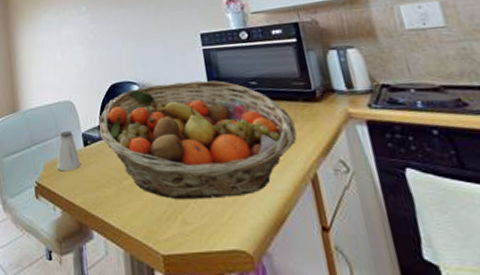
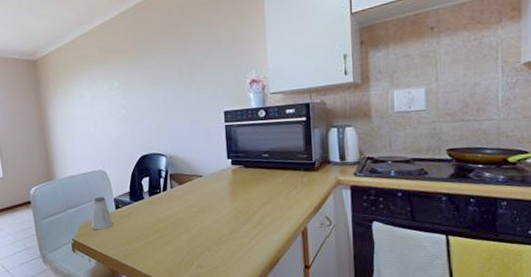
fruit basket: present [99,80,297,200] -> none [129,153,295,250]

